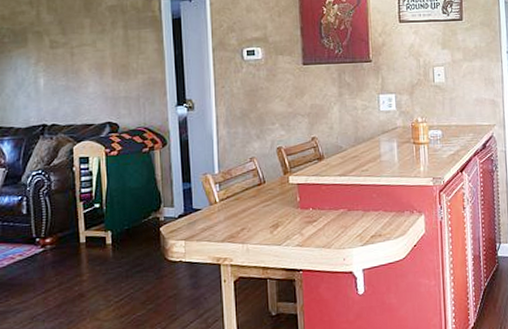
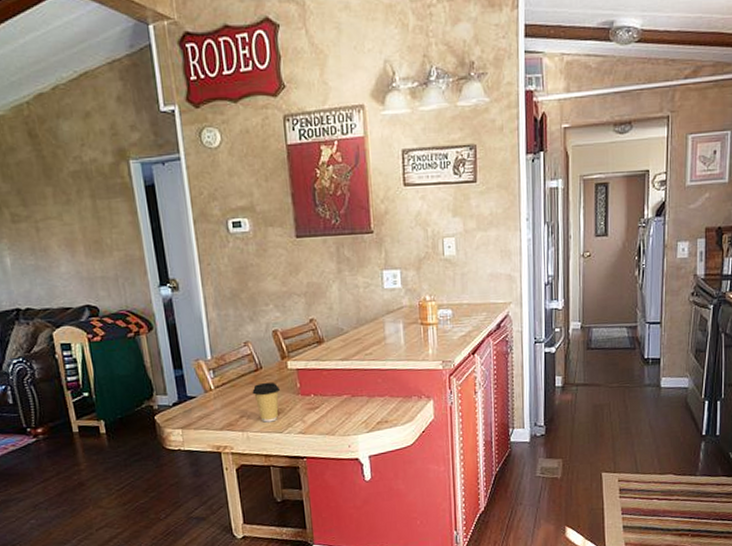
coffee cup: none [254,195,281,235] -> present [252,382,280,423]

